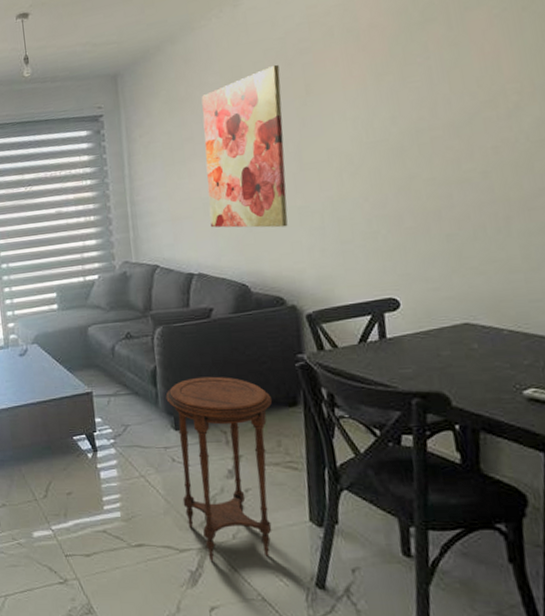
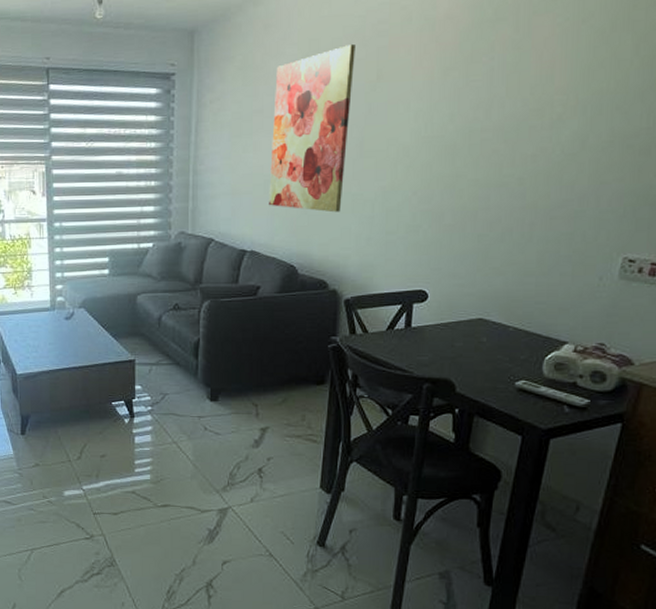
side table: present [165,376,272,561] -> none [205,352,302,521]

